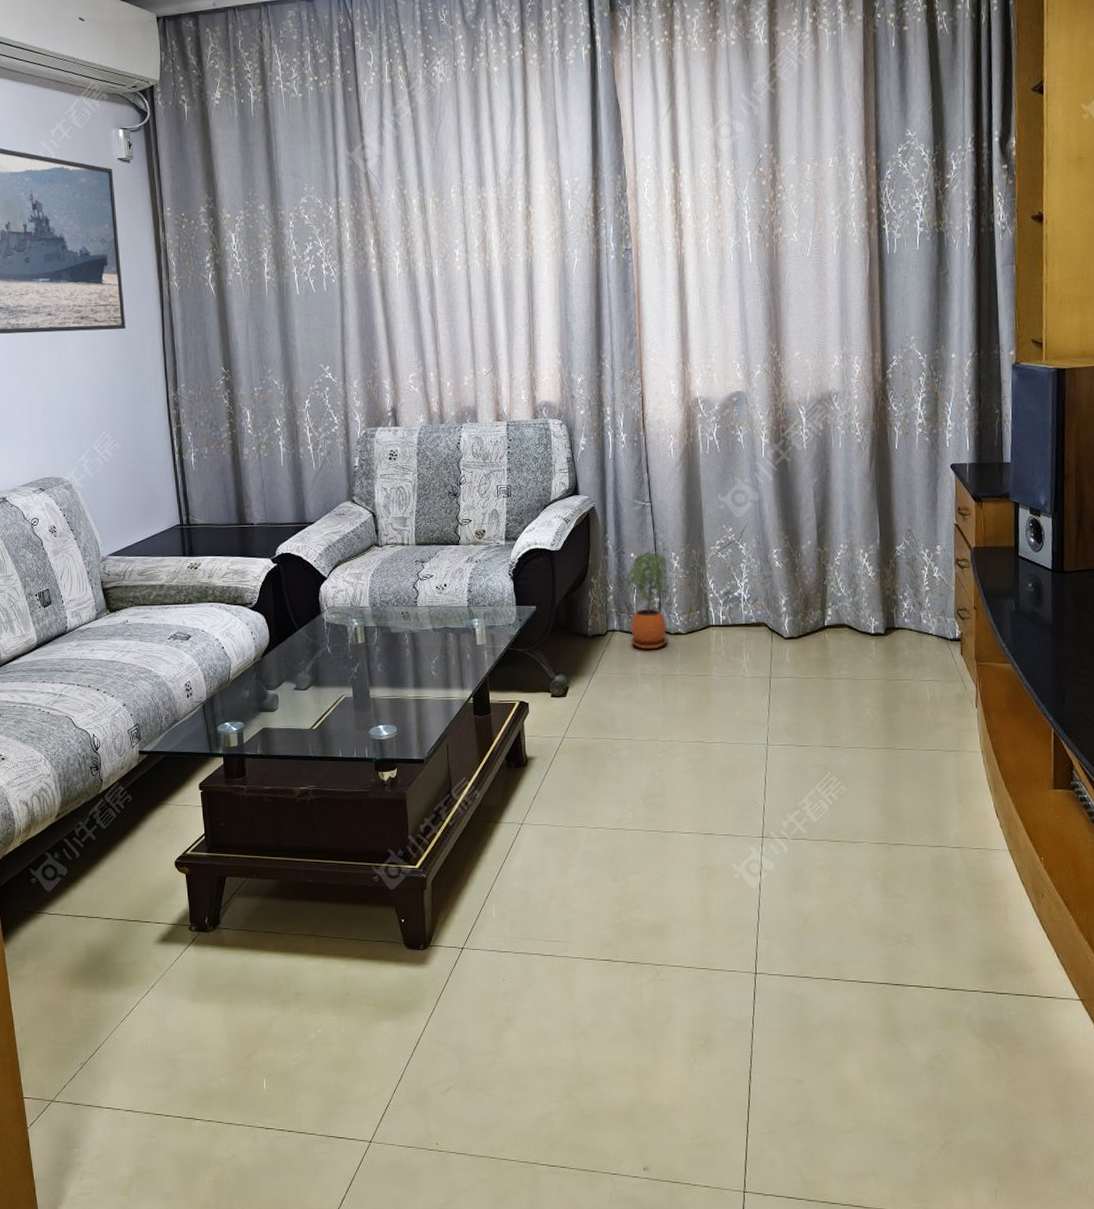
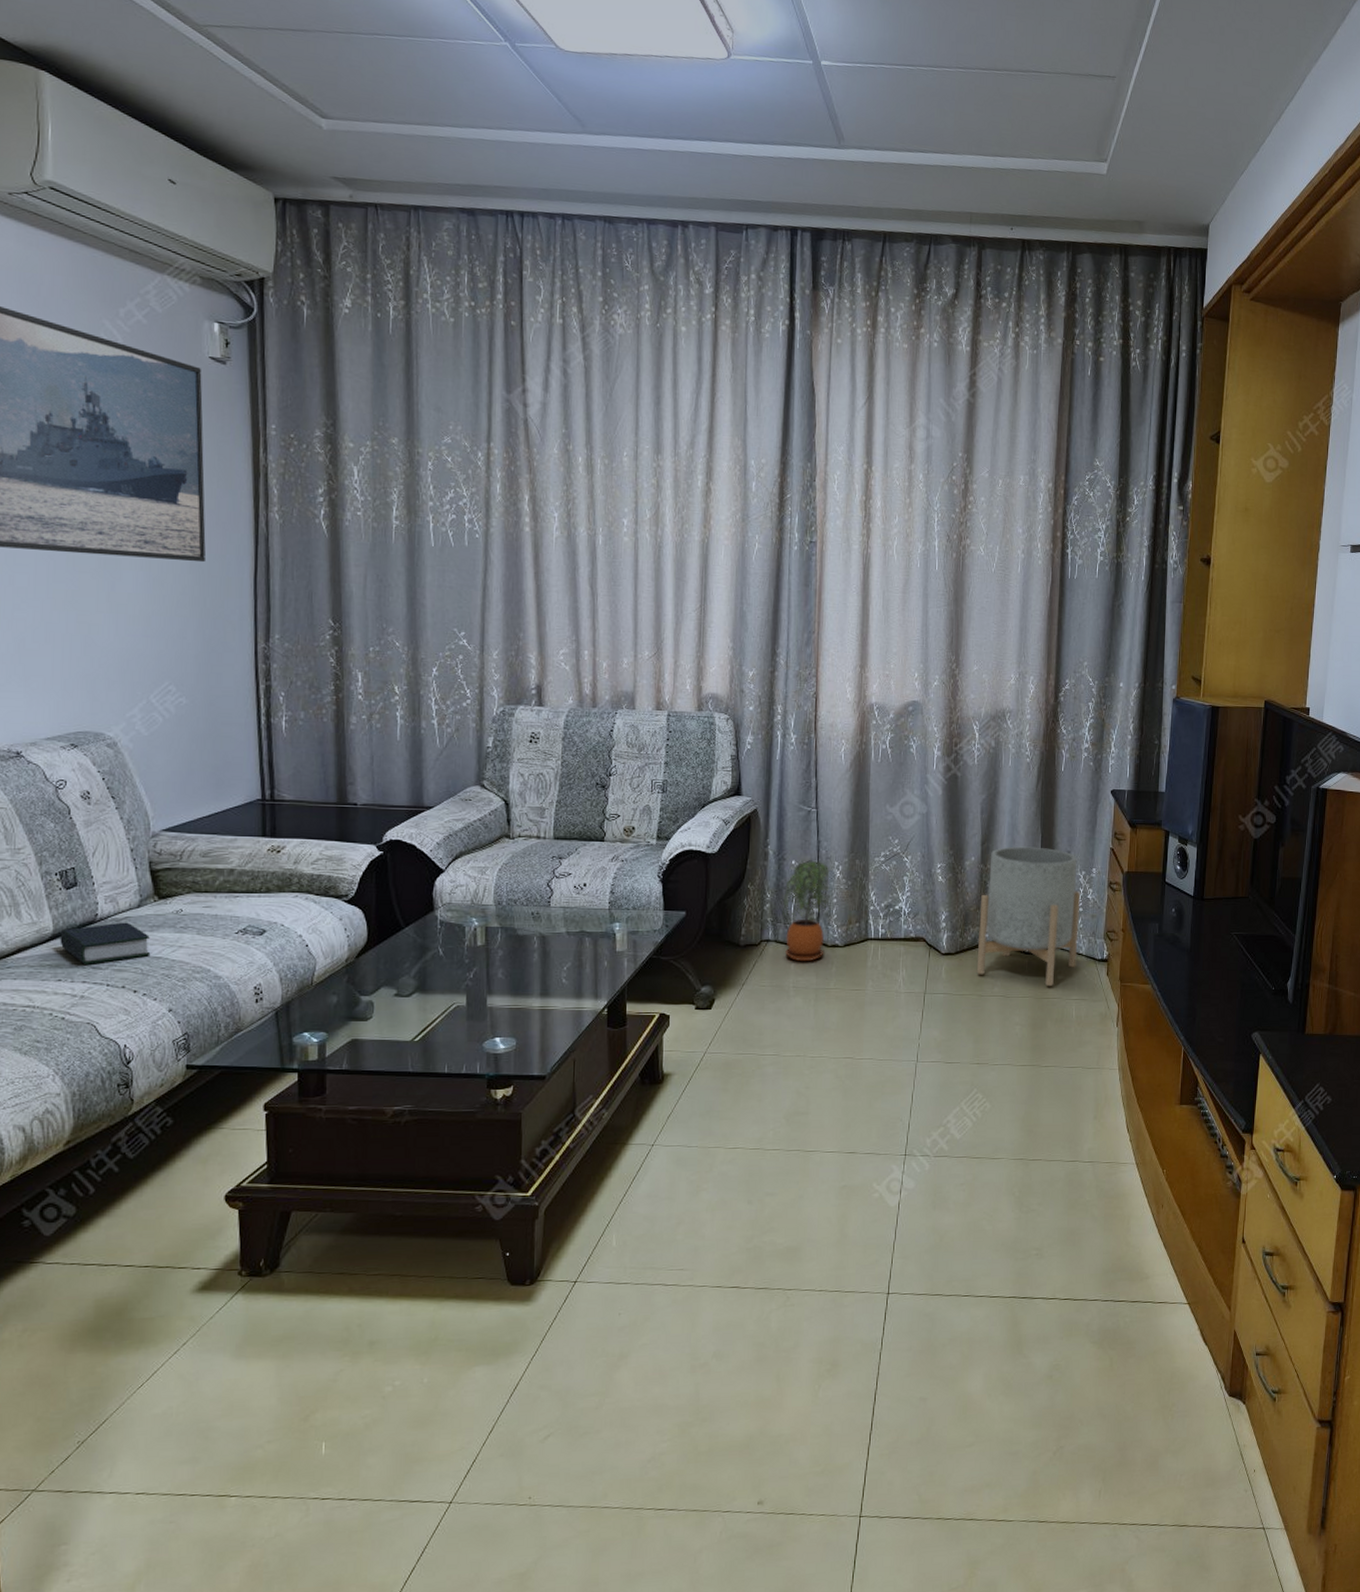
book: none [42,632,107,668] -> present [60,922,151,965]
planter: none [820,527,927,667] -> present [976,846,1081,986]

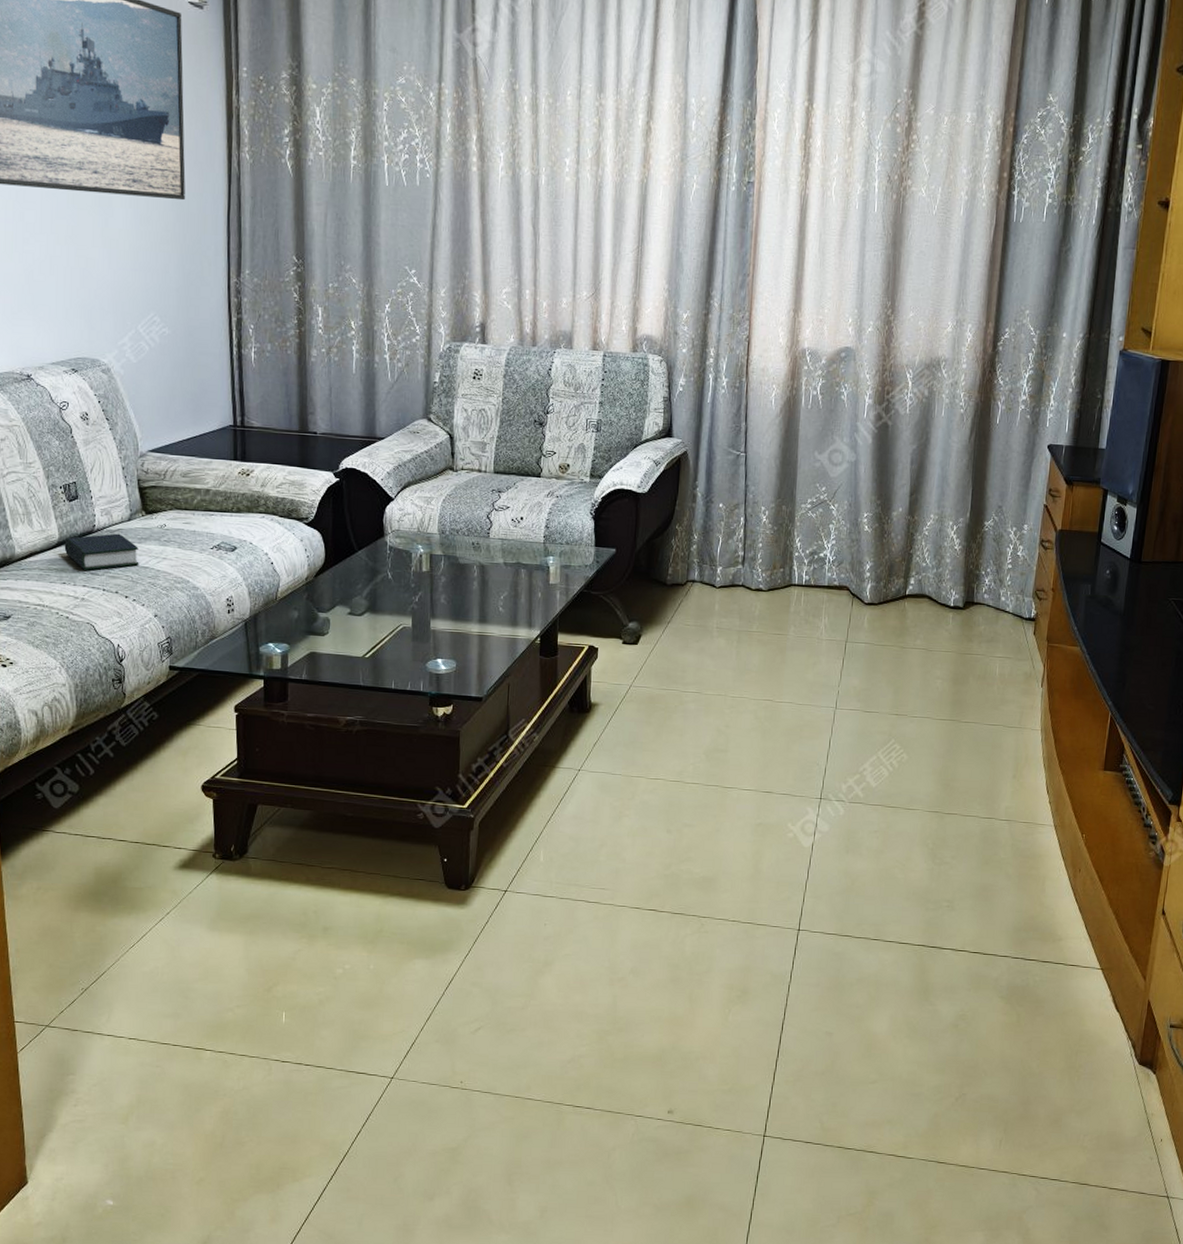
potted plant: present [782,861,829,962] -> none [708,505,755,604]
planter: present [976,846,1081,986] -> none [899,499,1011,642]

